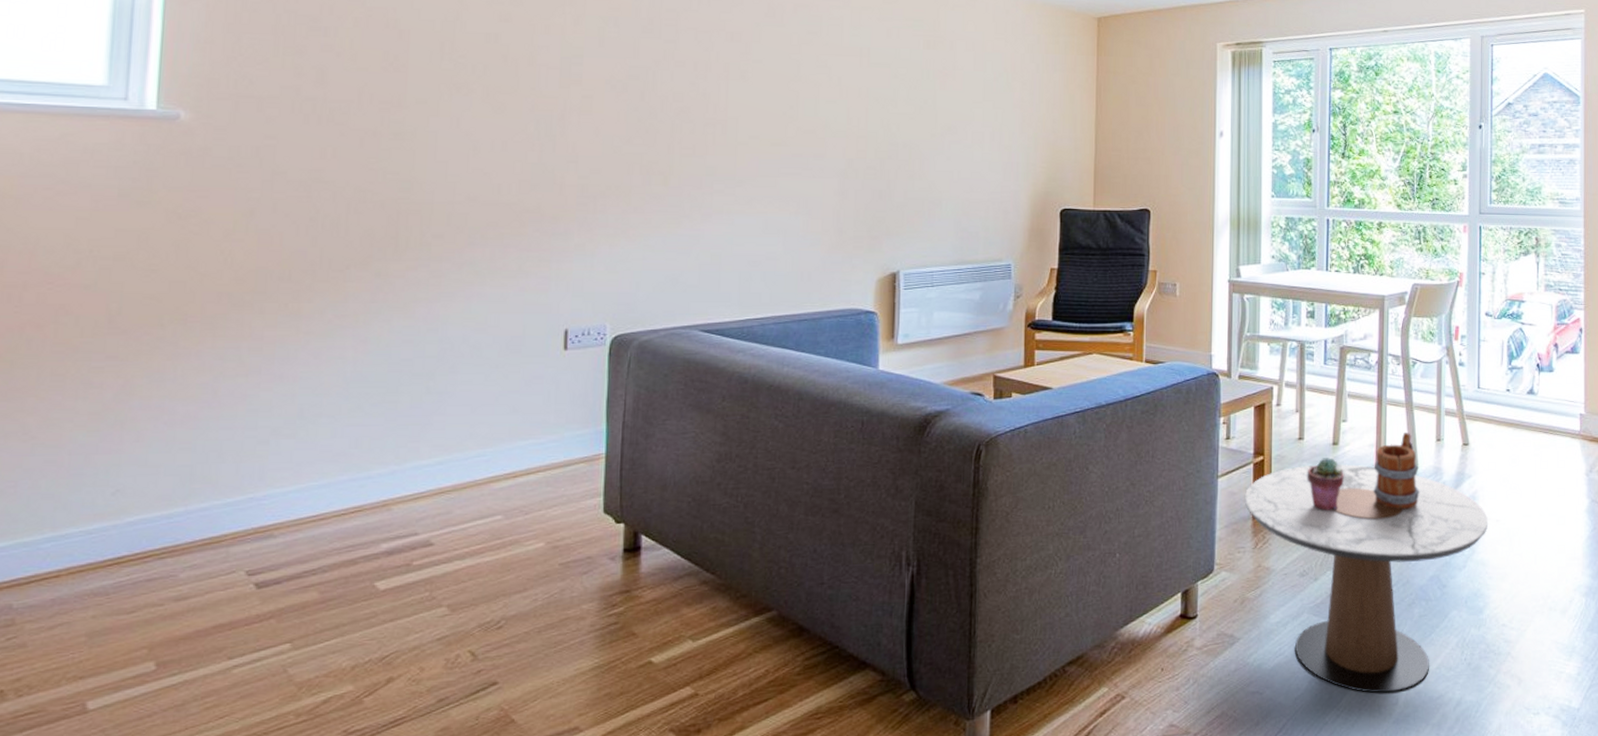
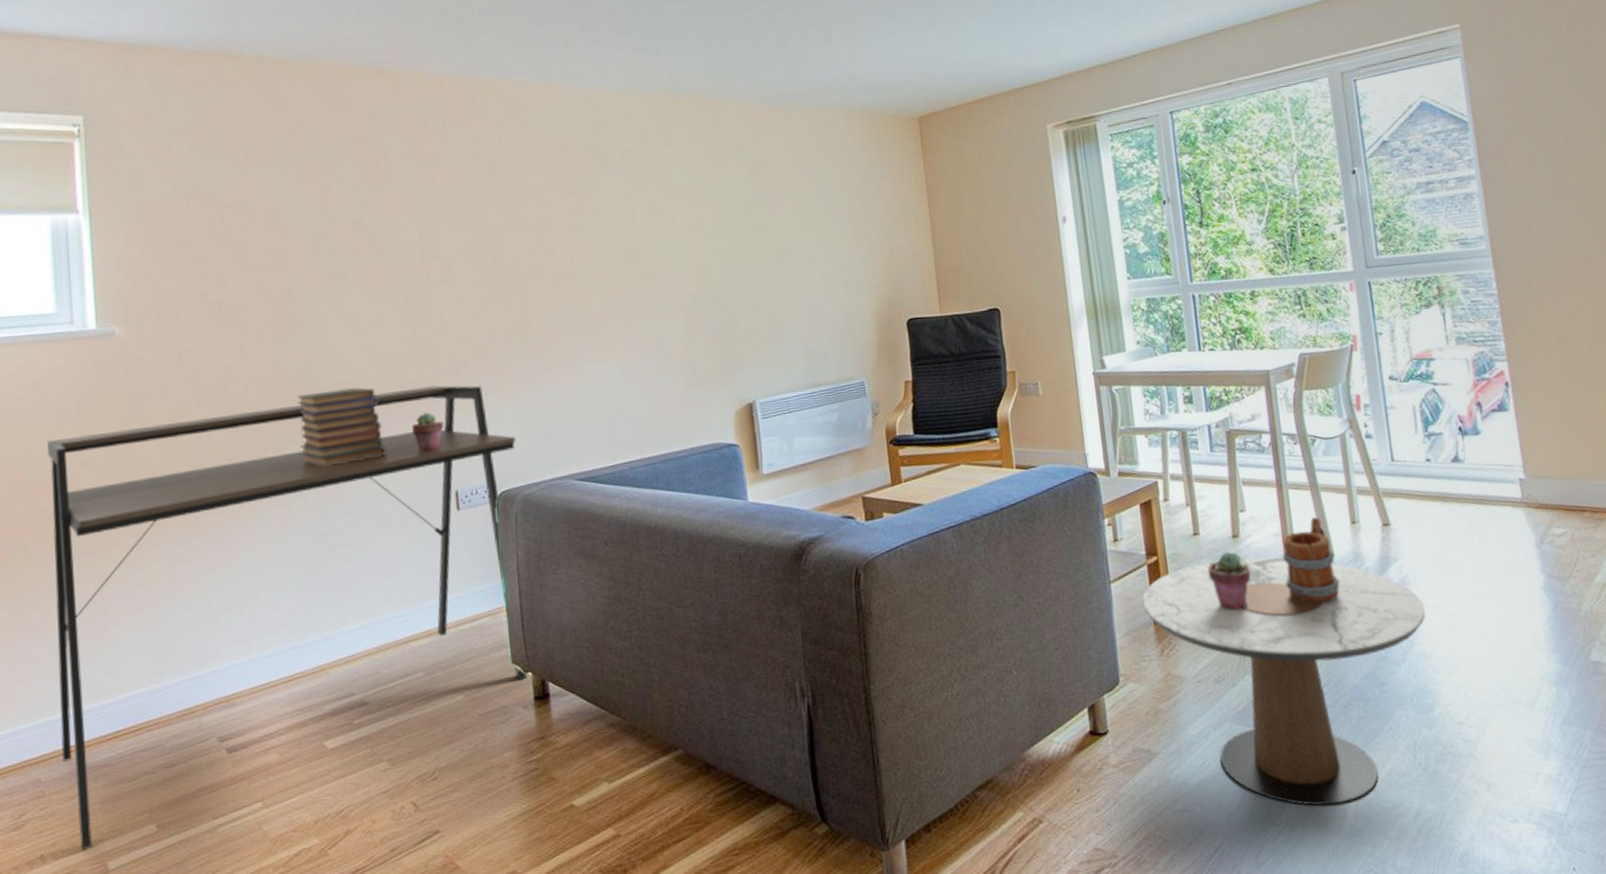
desk: none [44,218,640,687] -> present [47,385,527,850]
book stack: none [390,208,491,289] -> present [297,387,386,467]
potted succulent: none [525,245,562,285] -> present [412,412,444,452]

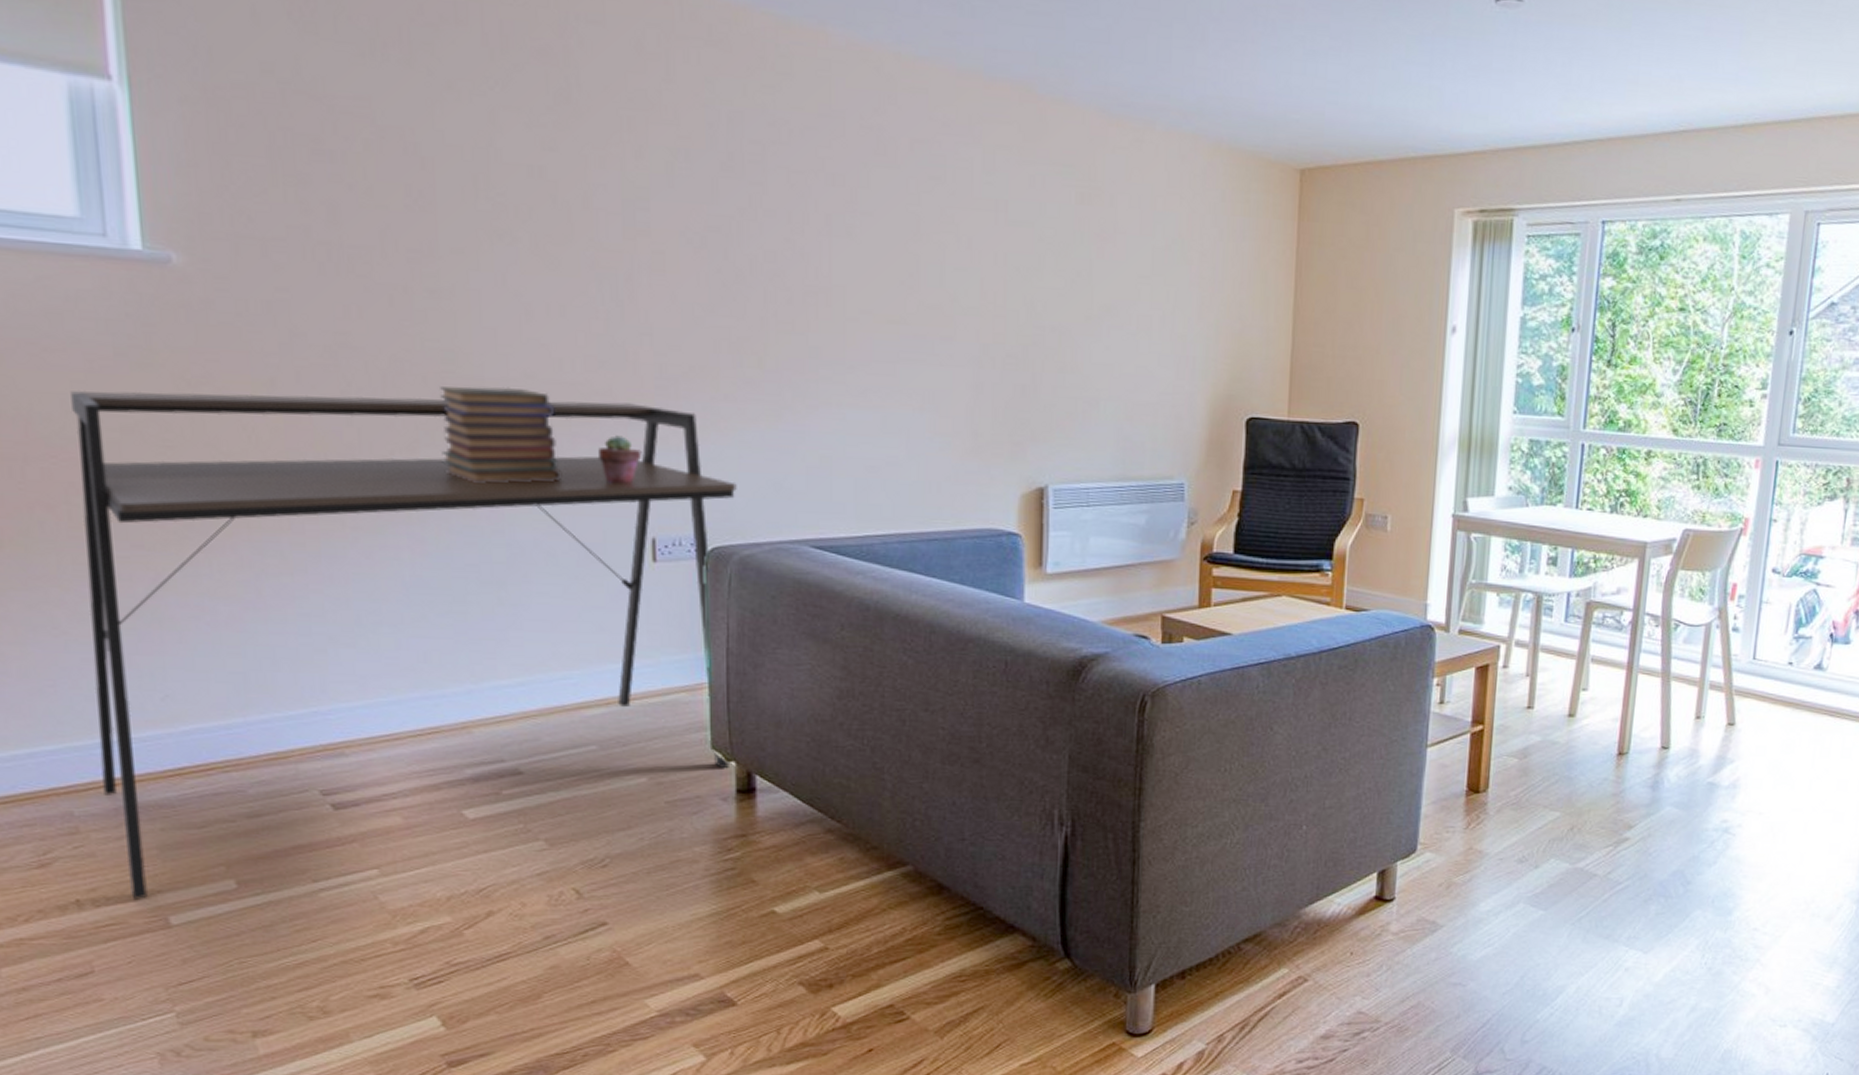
side table: present [1142,557,1425,806] -> none [1458,739,1749,993]
potted succulent: present [1207,552,1251,610] -> none [1534,731,1579,791]
mug: present [1282,516,1340,603] -> none [1613,706,1671,795]

